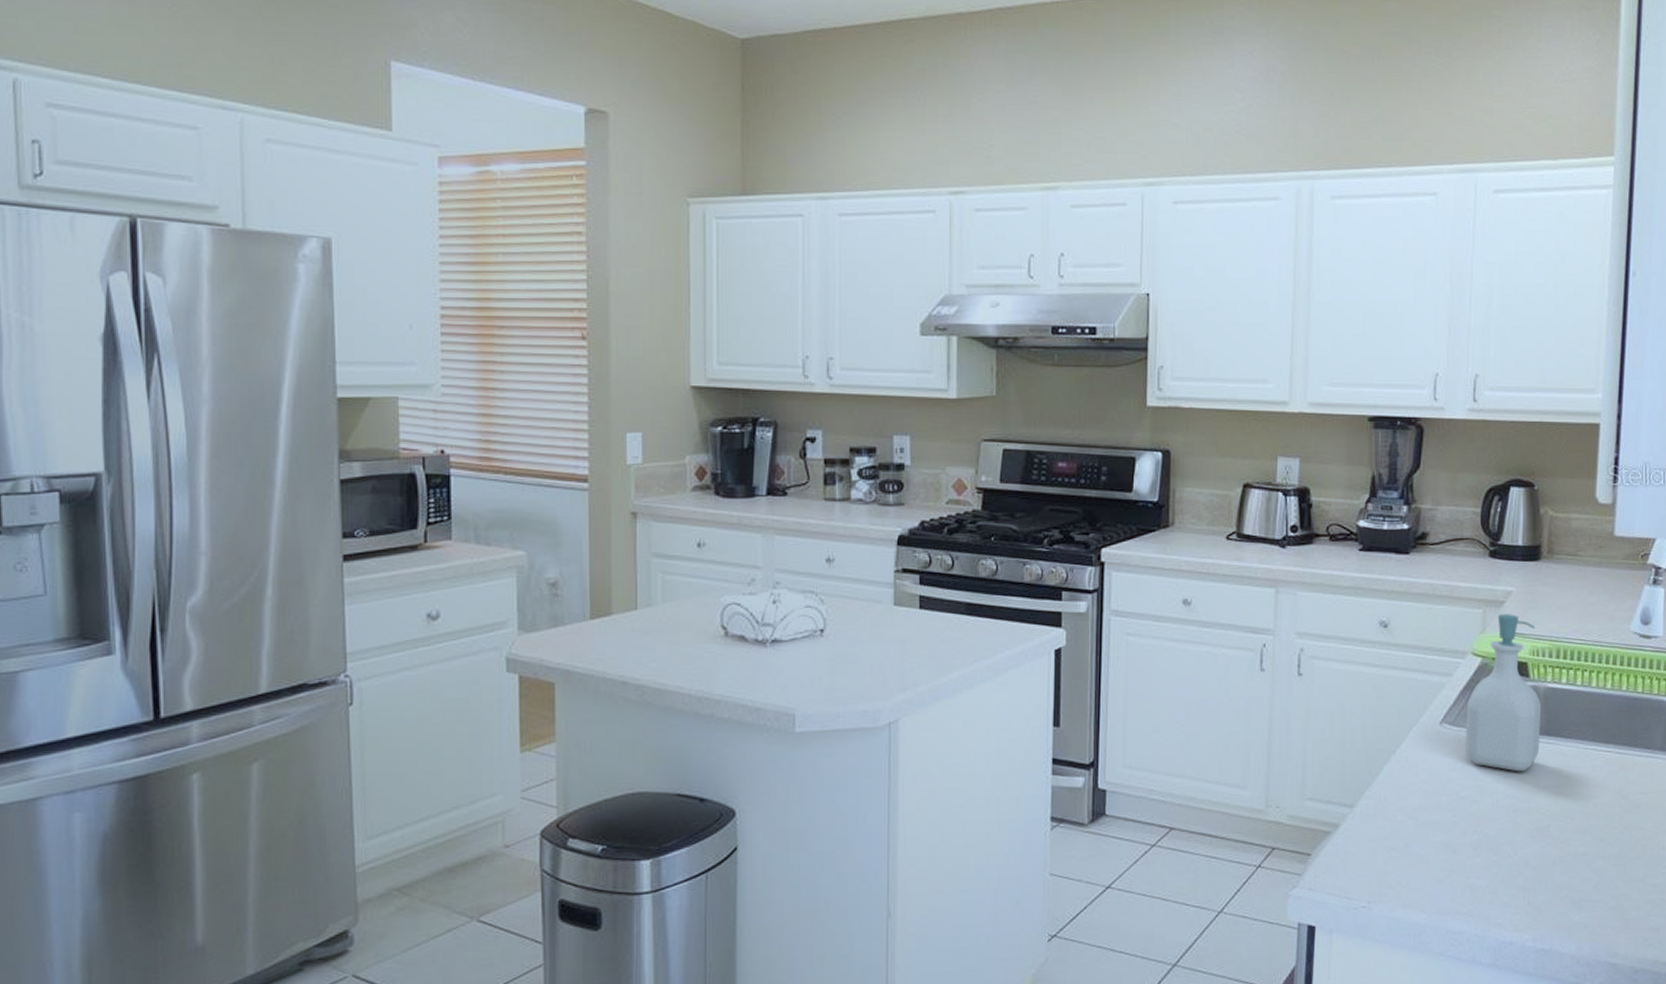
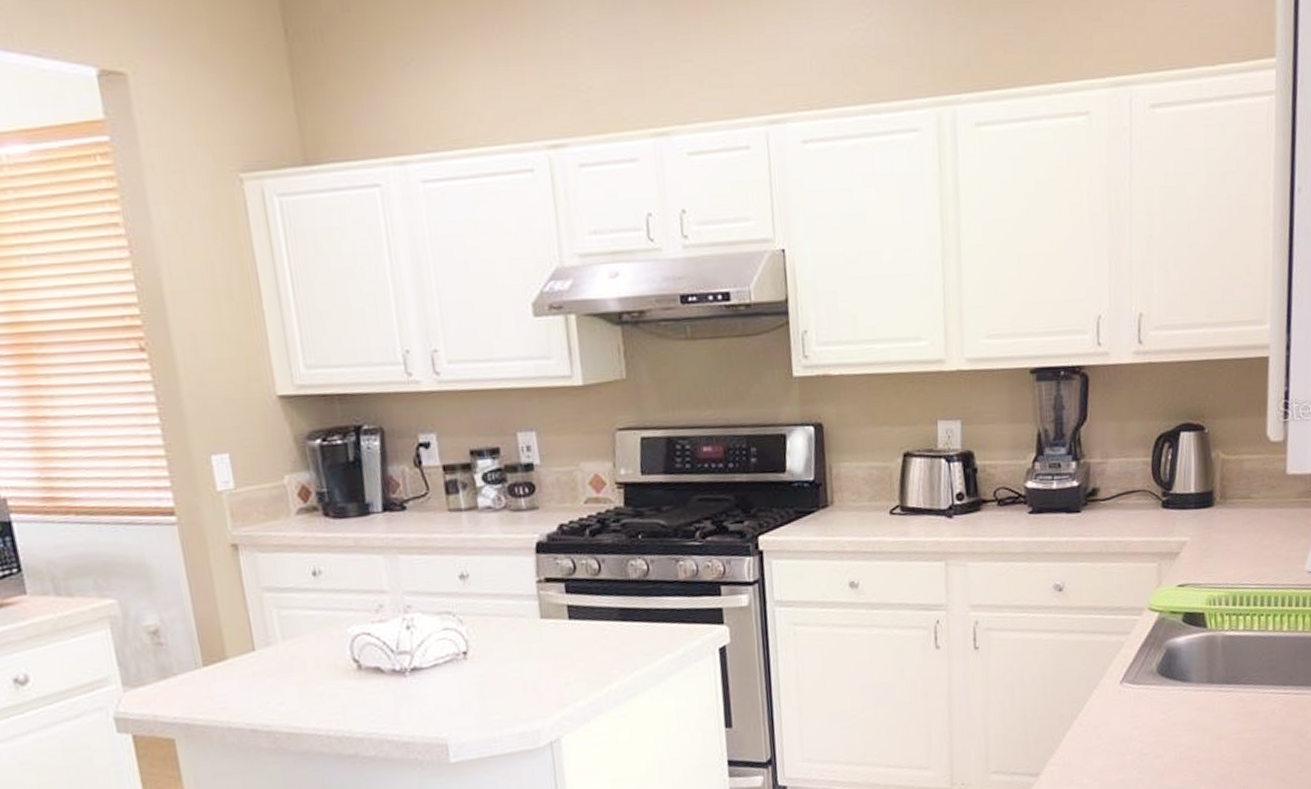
soap bottle: present [1465,614,1542,772] -> none [1146,565,1220,723]

